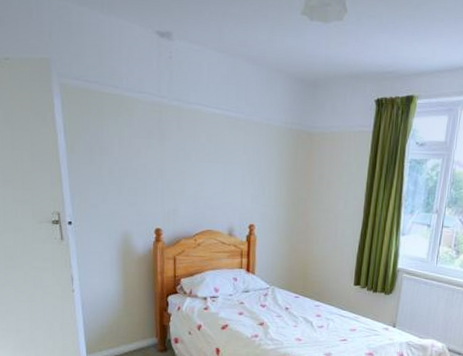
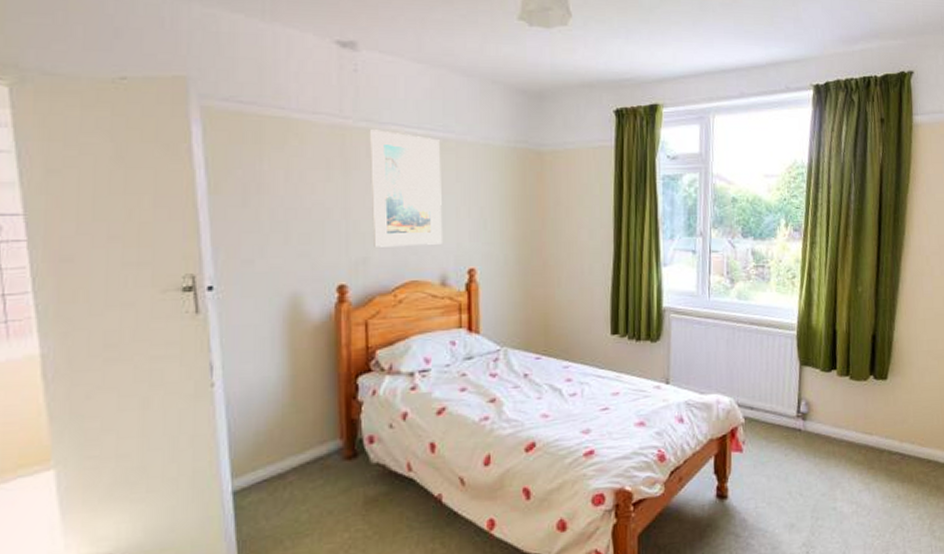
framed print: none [179,108,233,204] -> present [369,129,442,247]

